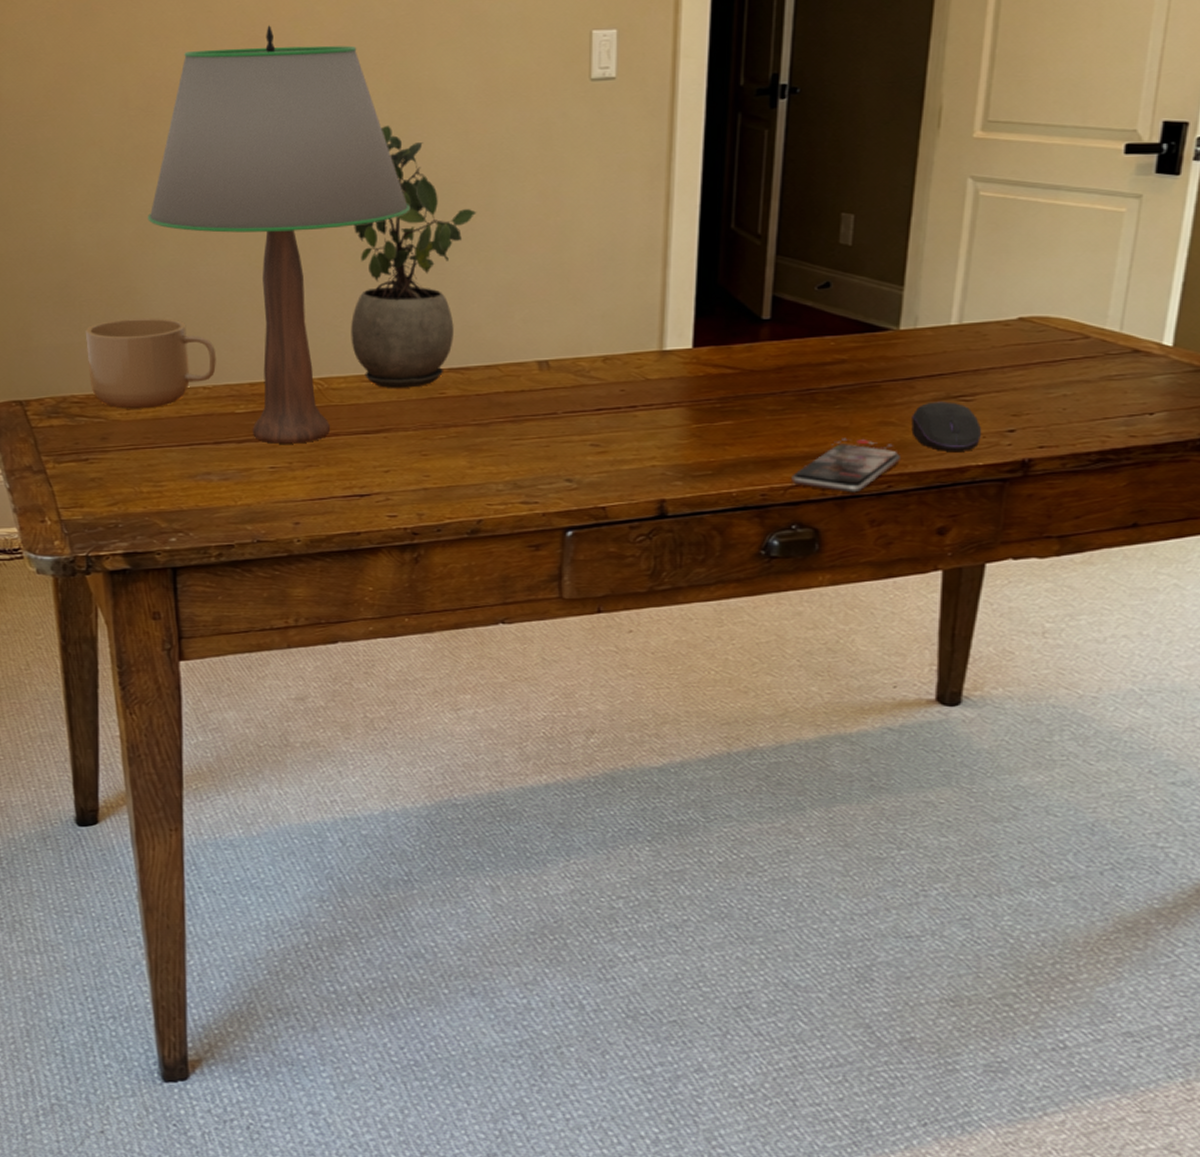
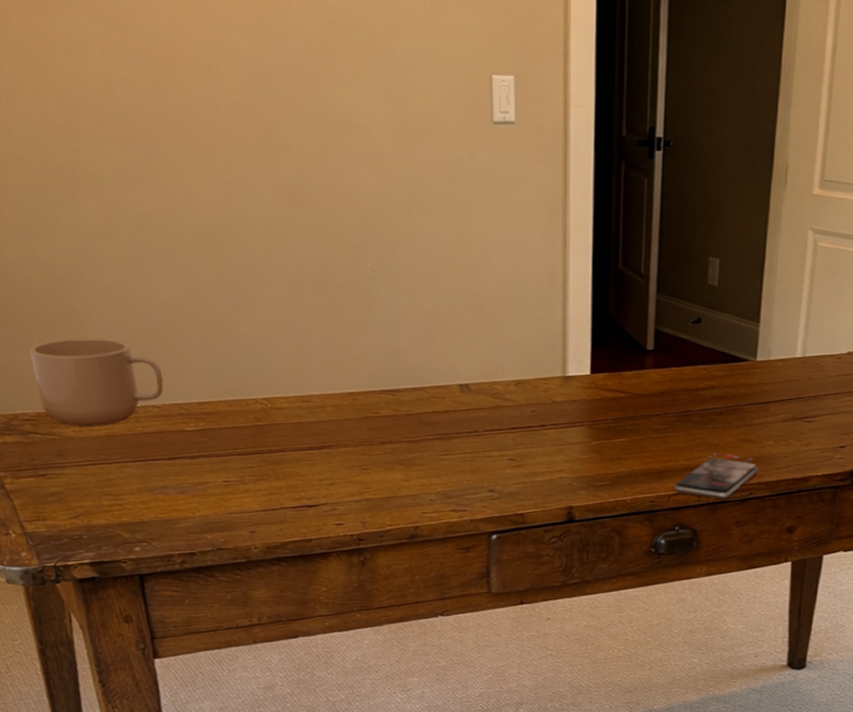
table lamp: present [148,25,411,444] -> none [81,48,336,459]
potted plant: present [351,125,477,388] -> none [284,156,398,408]
computer mouse: present [911,402,982,451] -> none [767,422,820,464]

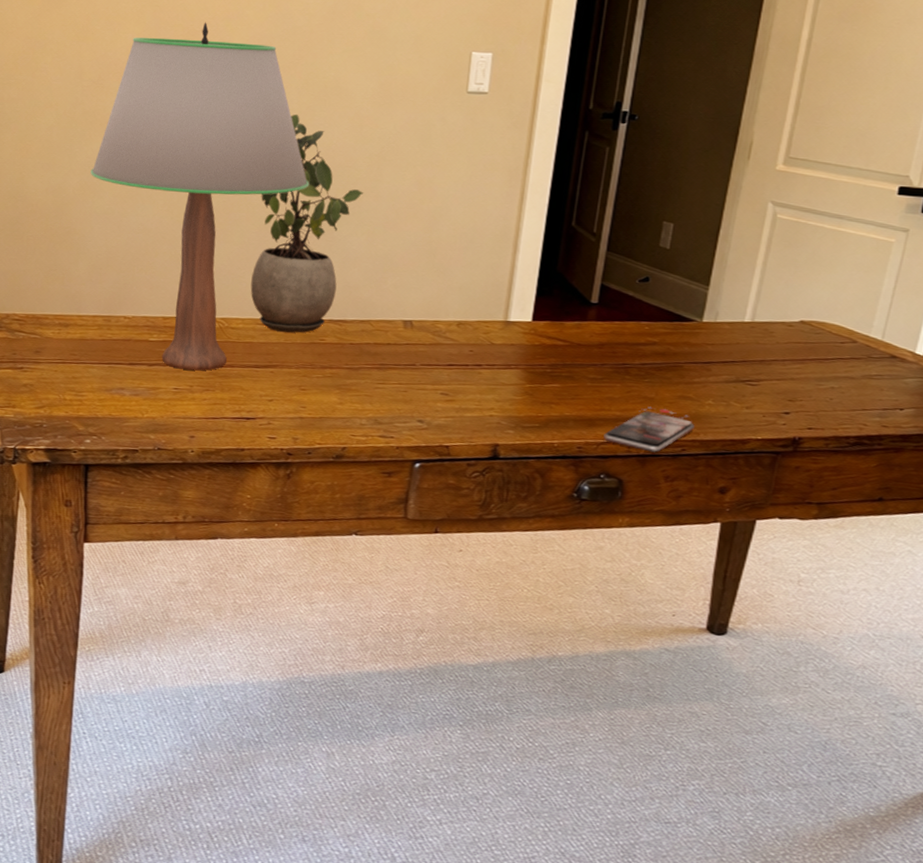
cup: present [29,338,164,426] -> none [29,253,138,331]
table lamp: none [81,48,336,459] -> present [90,22,310,371]
potted plant: none [284,156,398,408] -> present [250,114,364,333]

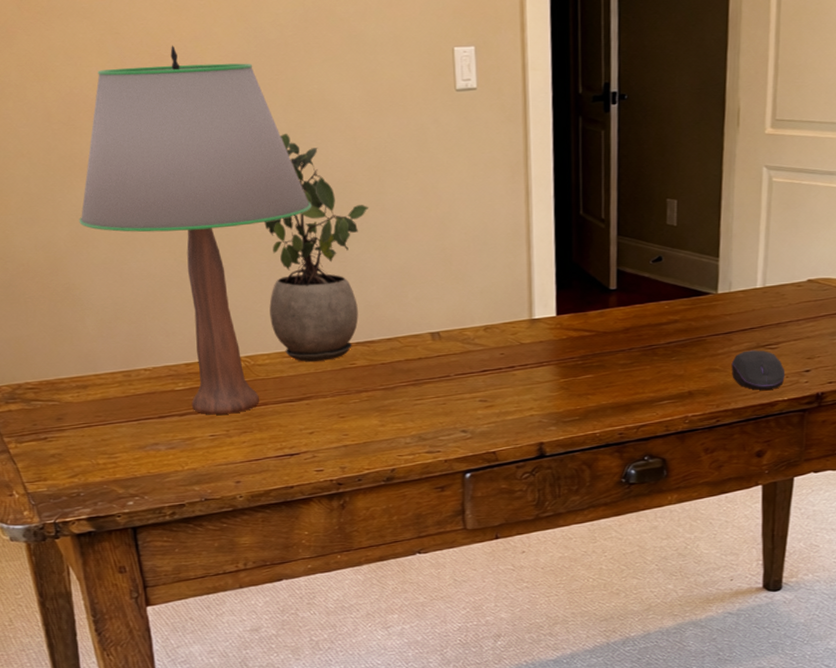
smartphone: present [603,406,695,453] -> none [642,384,726,428]
computer mouse: none [705,383,763,427] -> present [731,350,786,390]

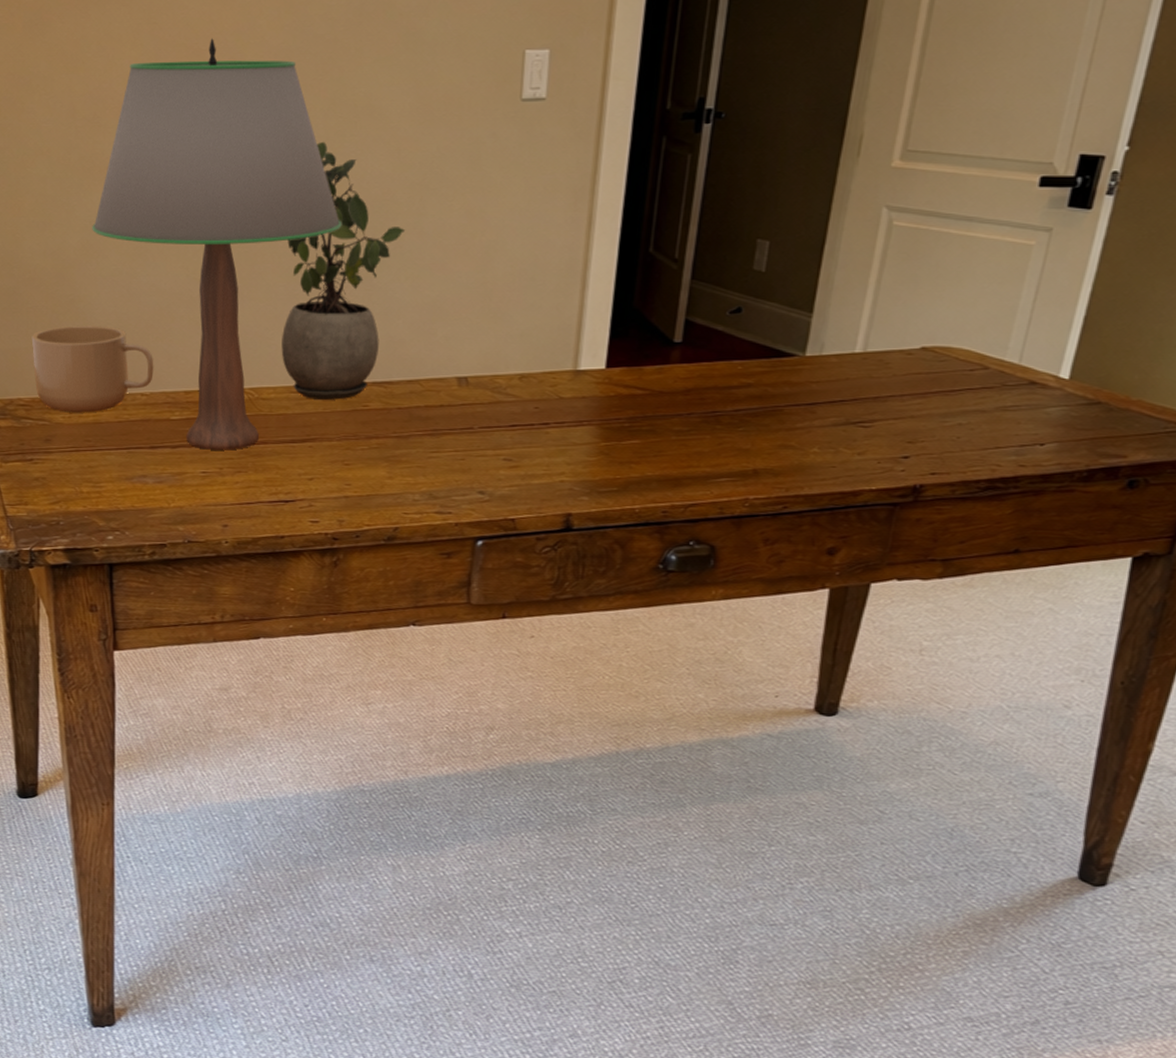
cup: none [32,309,154,392] -> present [31,325,154,413]
computer mouse: present [731,350,786,390] -> none [809,427,878,476]

